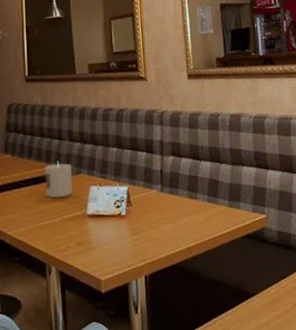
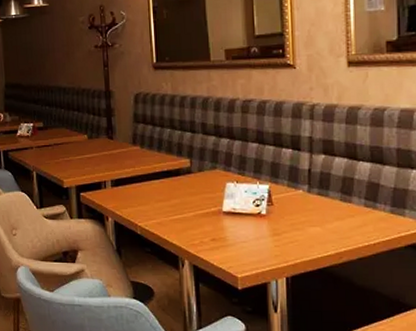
candle: present [44,161,73,198] -> none [175,155,207,193]

